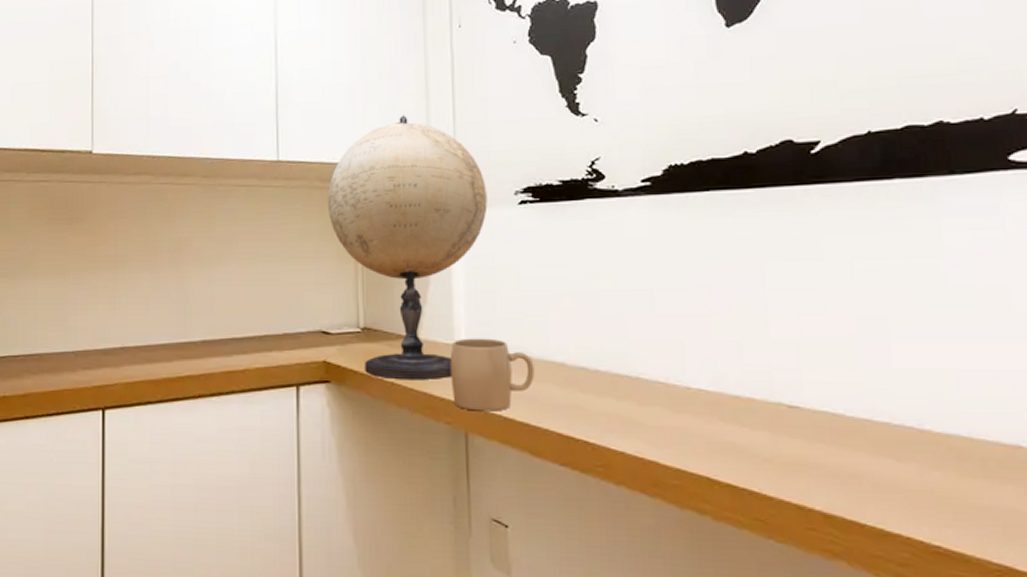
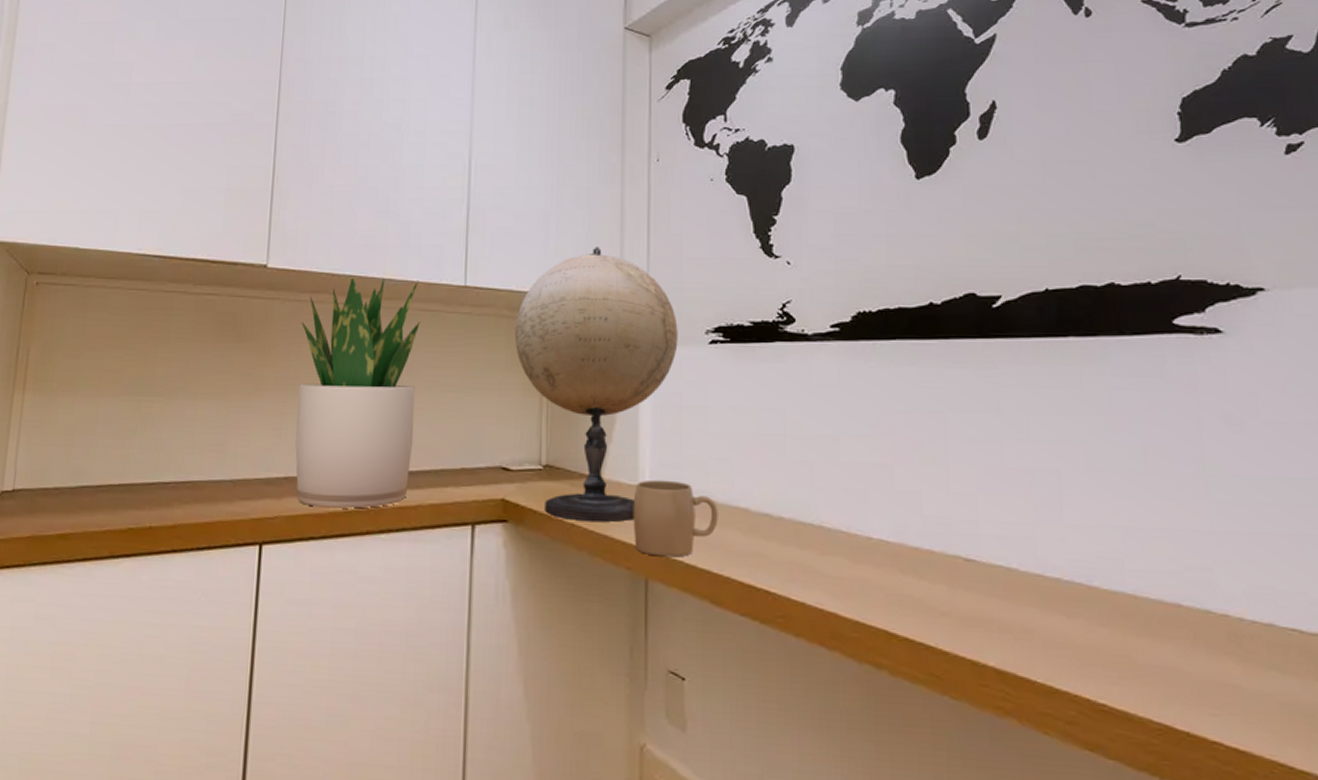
planter: none [128,156,237,374] -> present [295,277,420,509]

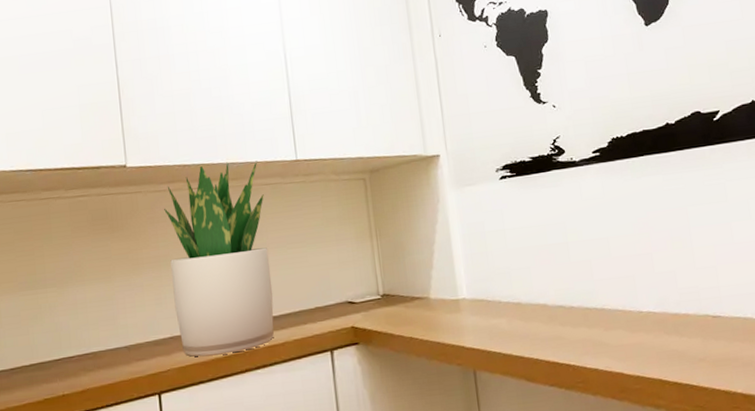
globe: present [514,246,678,522] -> none [342,113,476,335]
mug: present [633,479,718,557] -> none [456,291,524,352]

